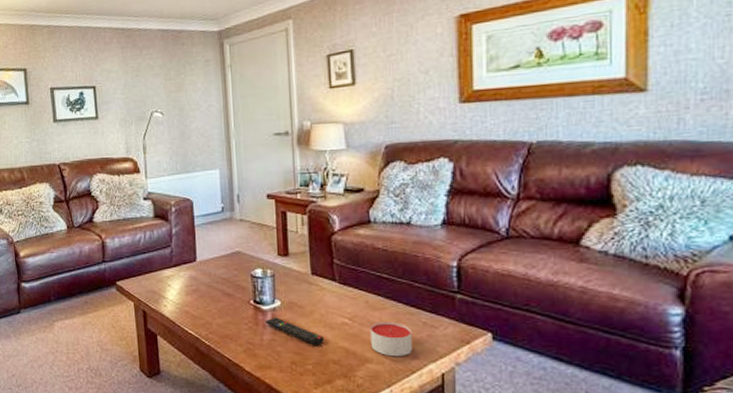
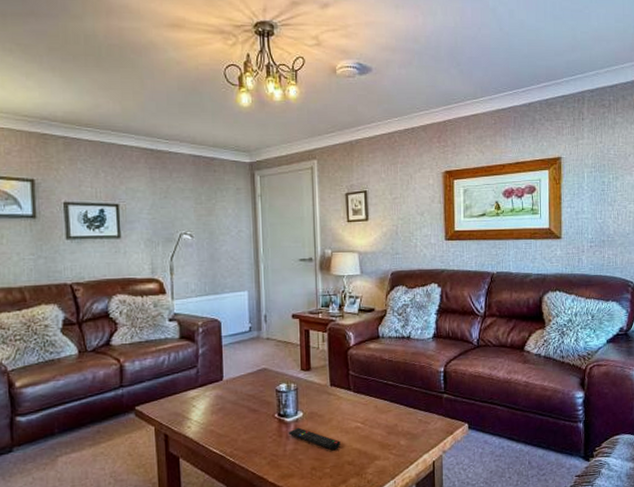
candle: present [370,322,413,357] -> none [378,422,411,452]

